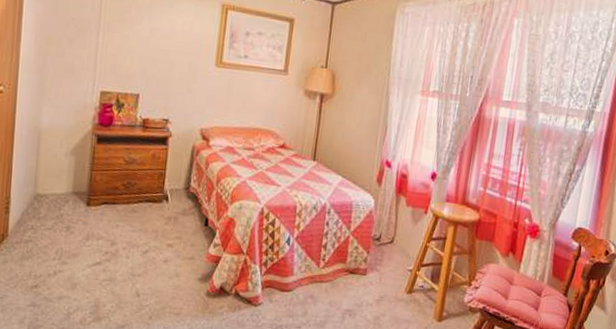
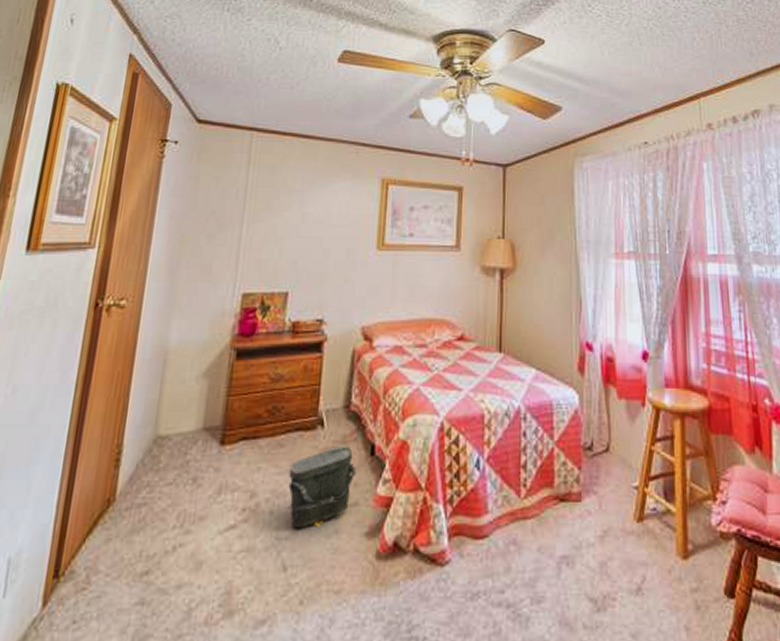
bag: none [140,215,194,270] -> present [288,445,357,529]

